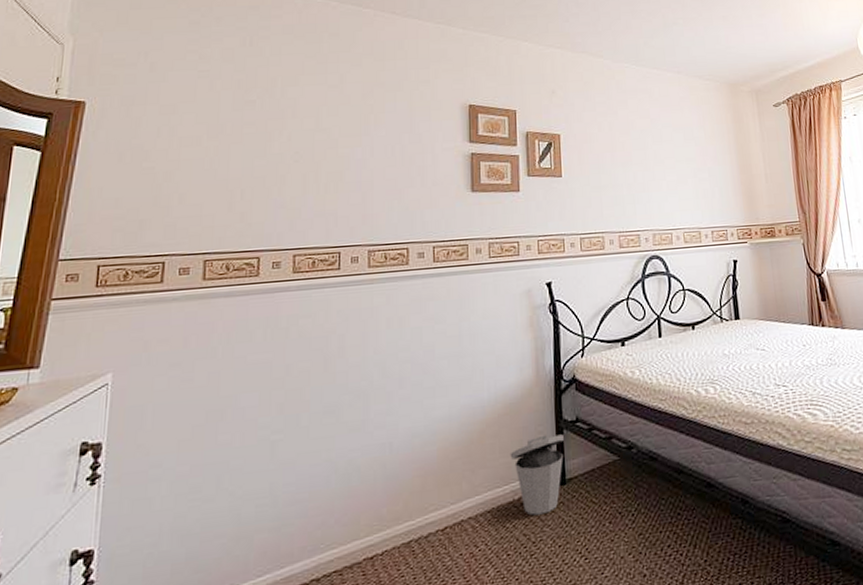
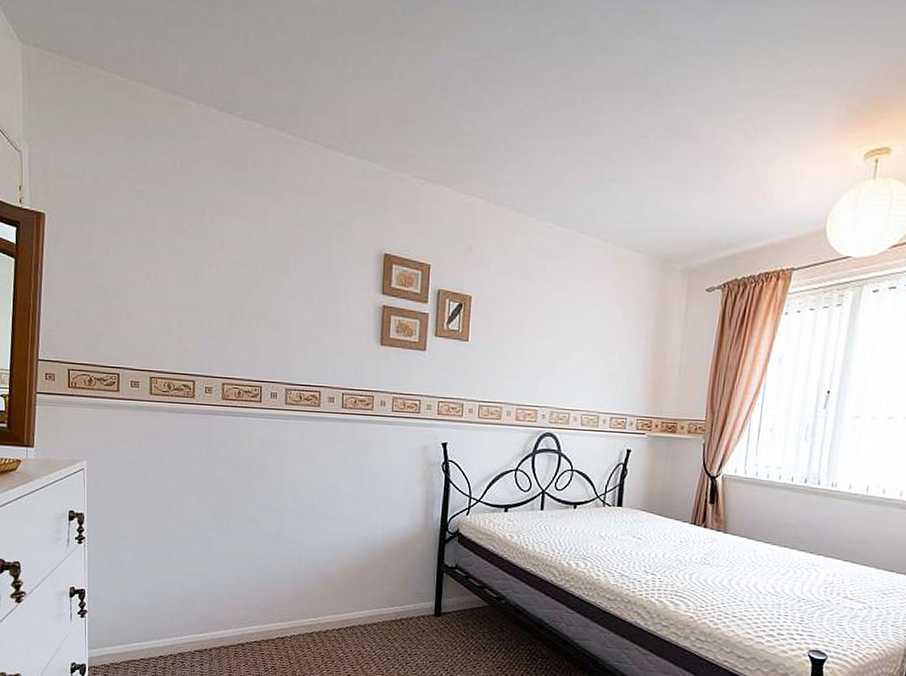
trash can: present [510,434,564,516] -> none [396,574,443,635]

